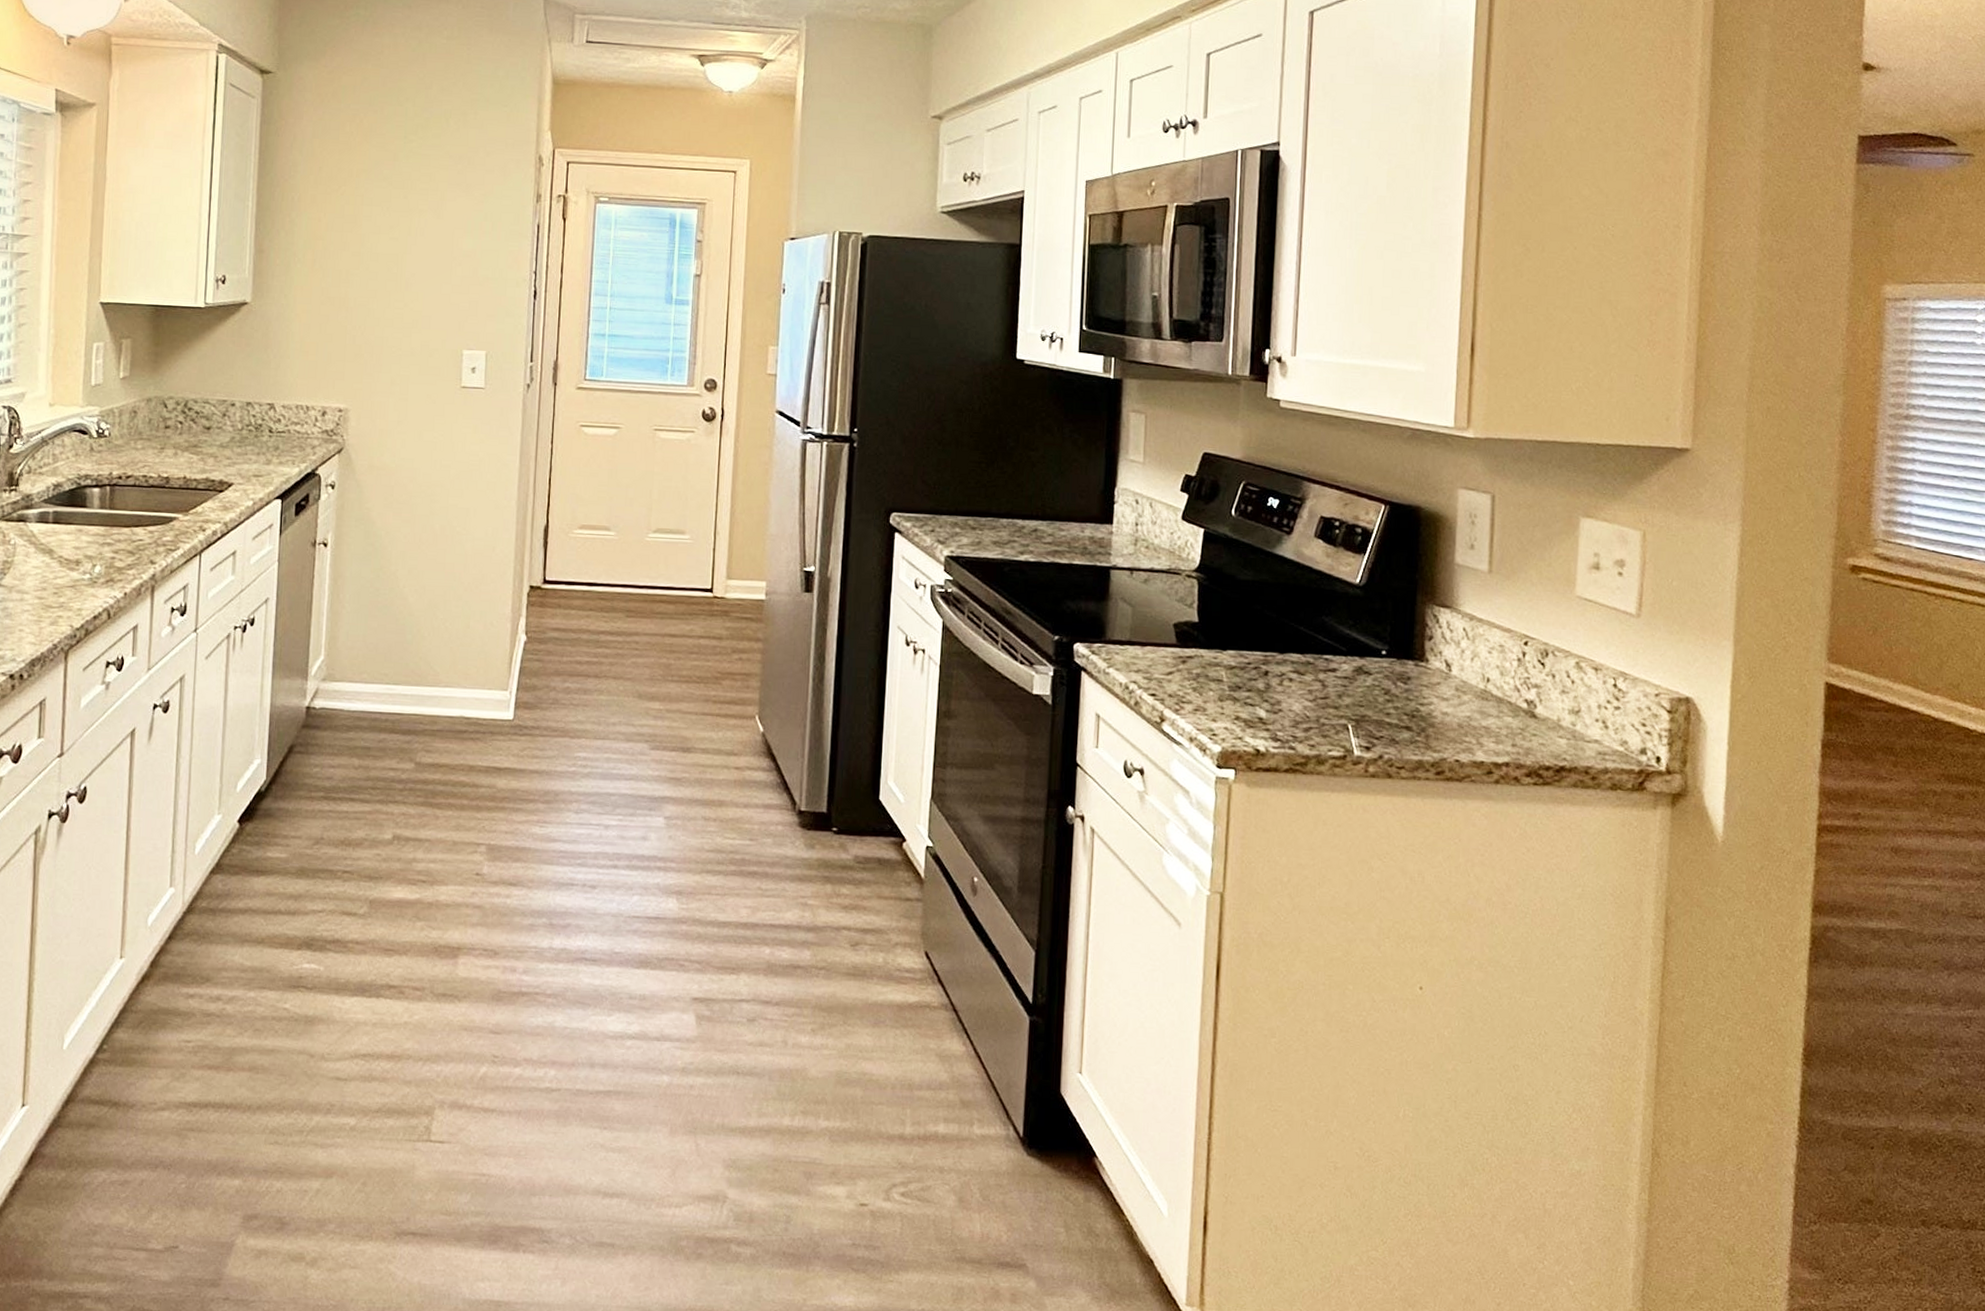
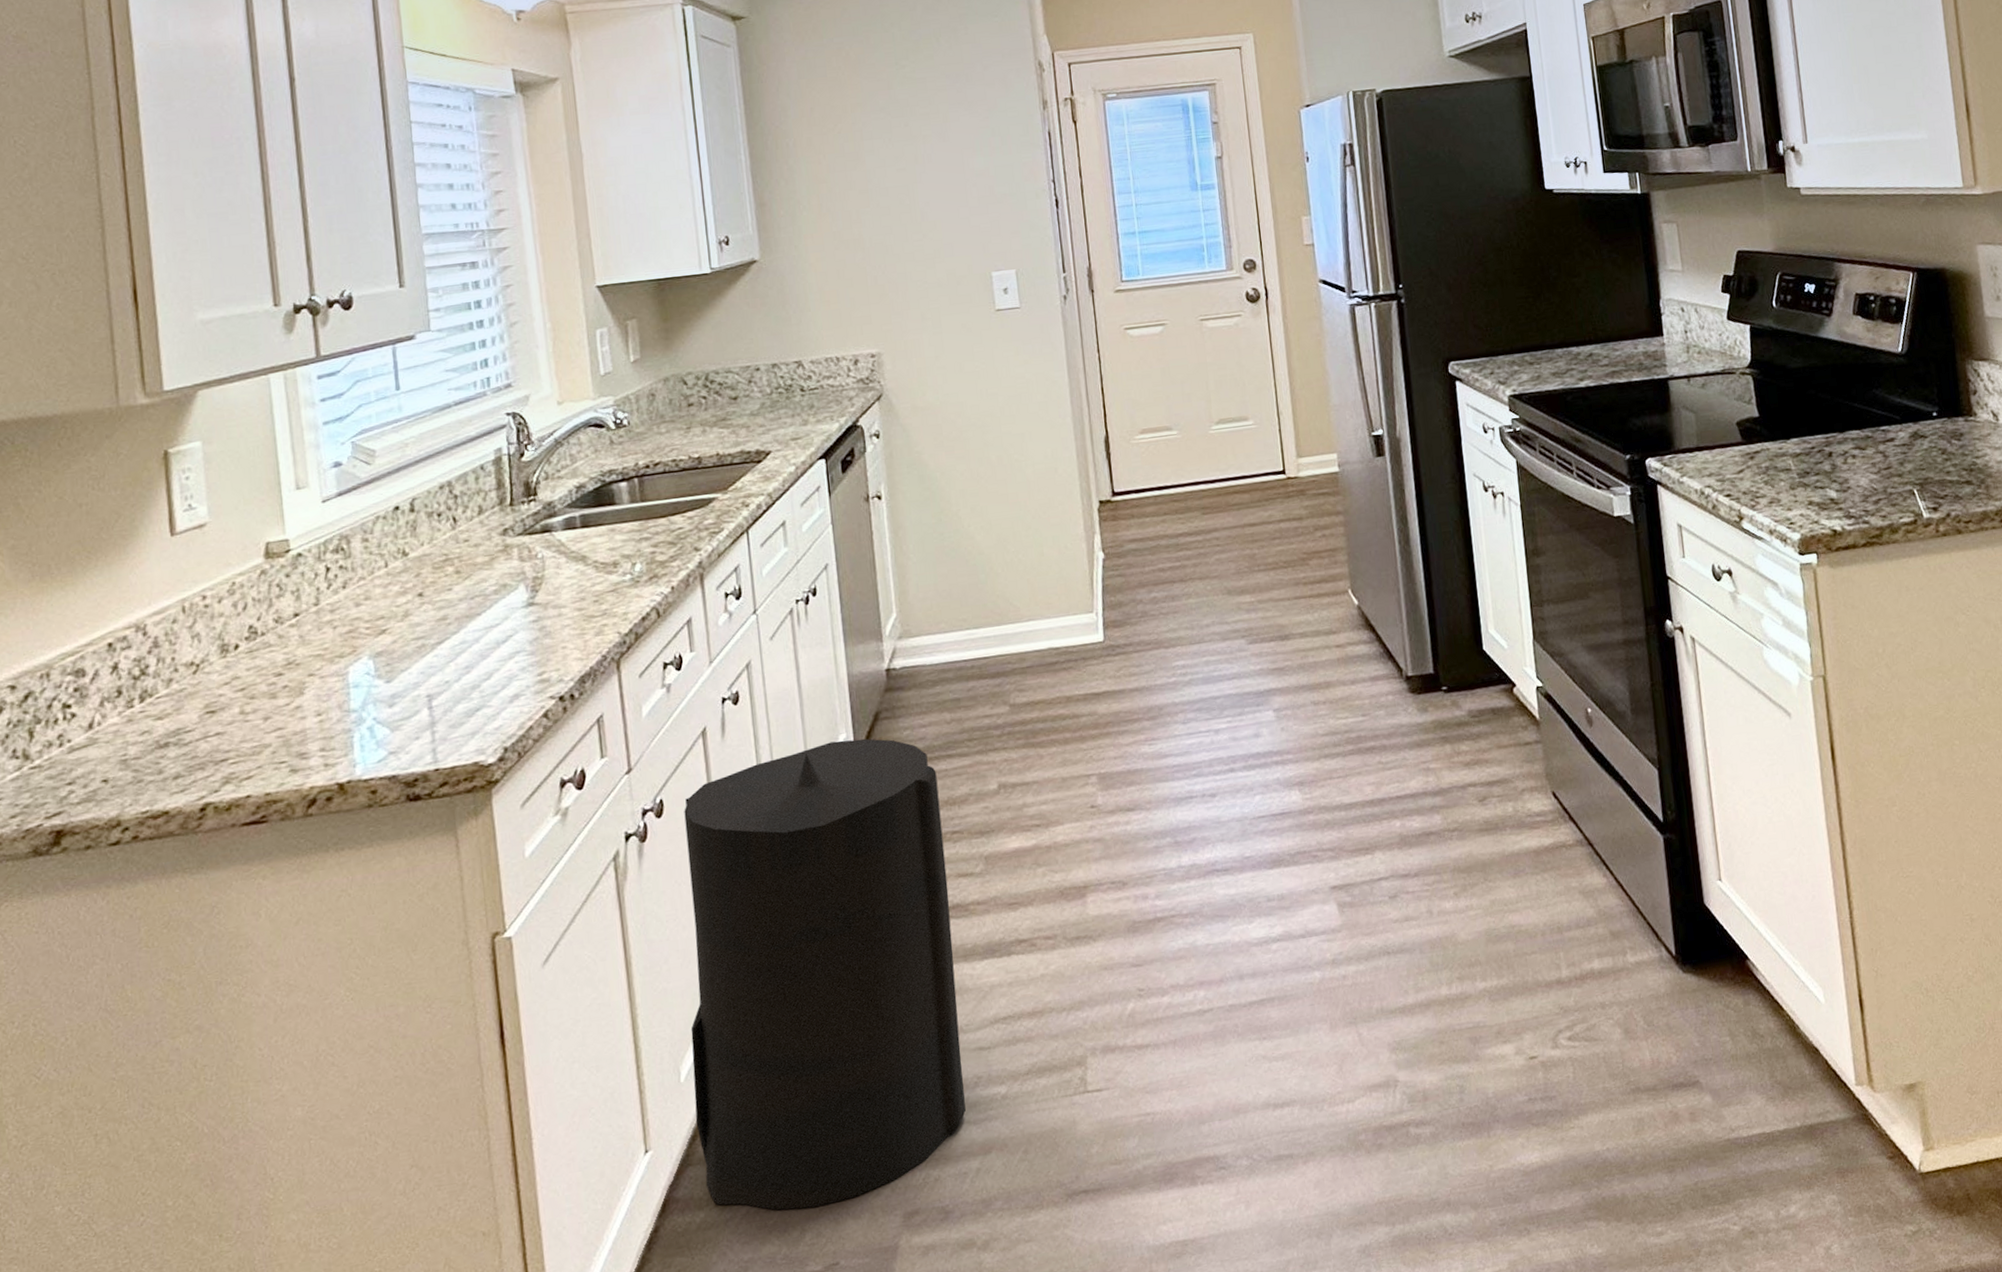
trash can: none [70,764,338,1191] -> present [684,738,966,1210]

